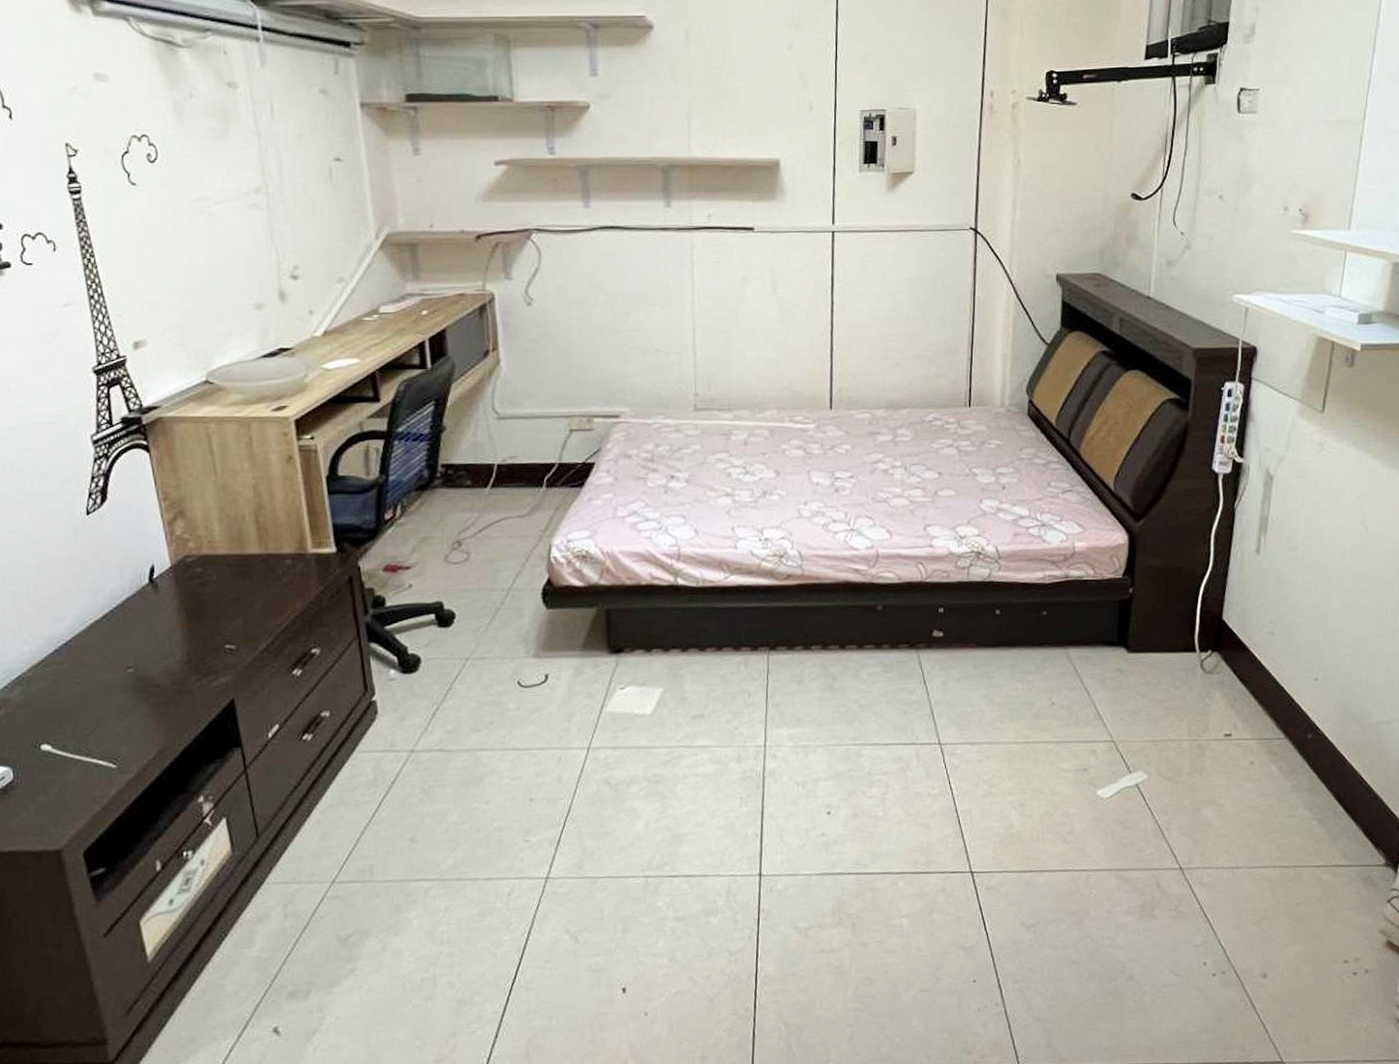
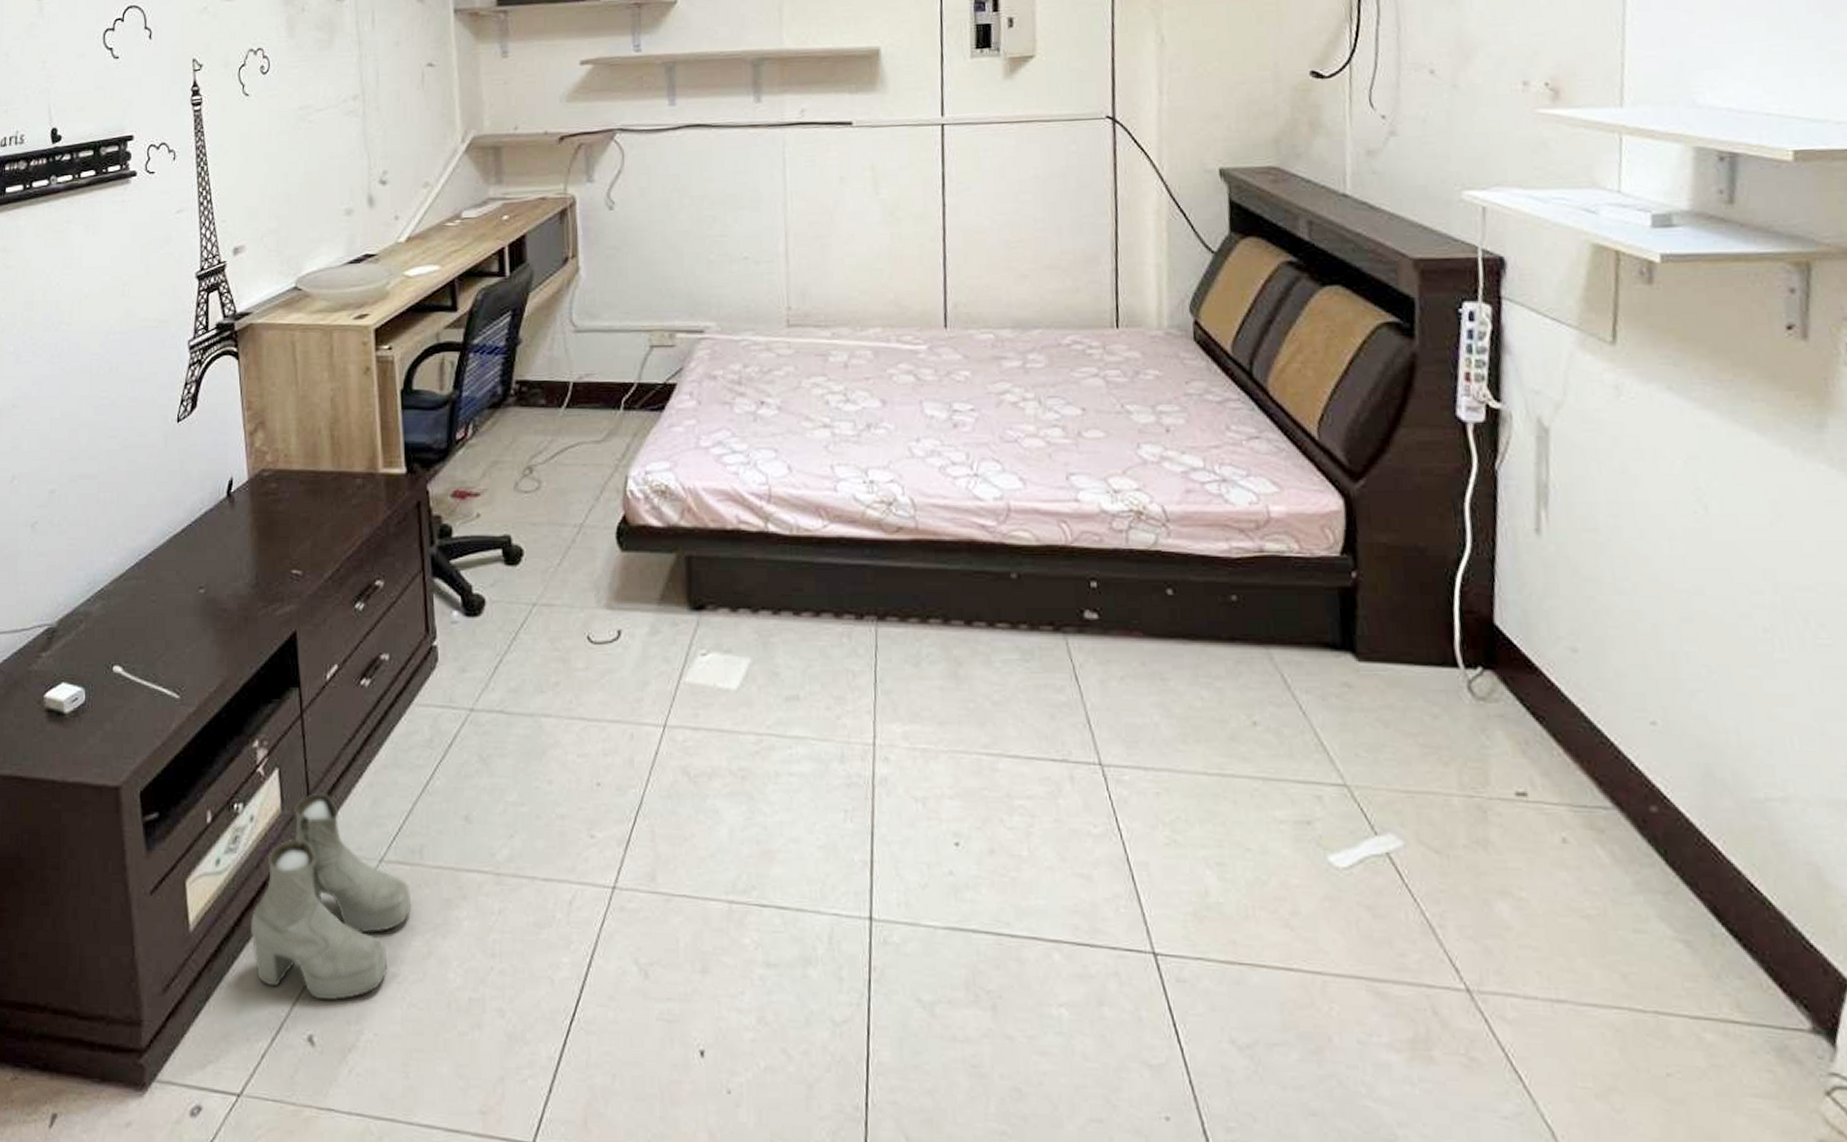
boots: none [209,834,365,999] -> present [250,794,412,1001]

